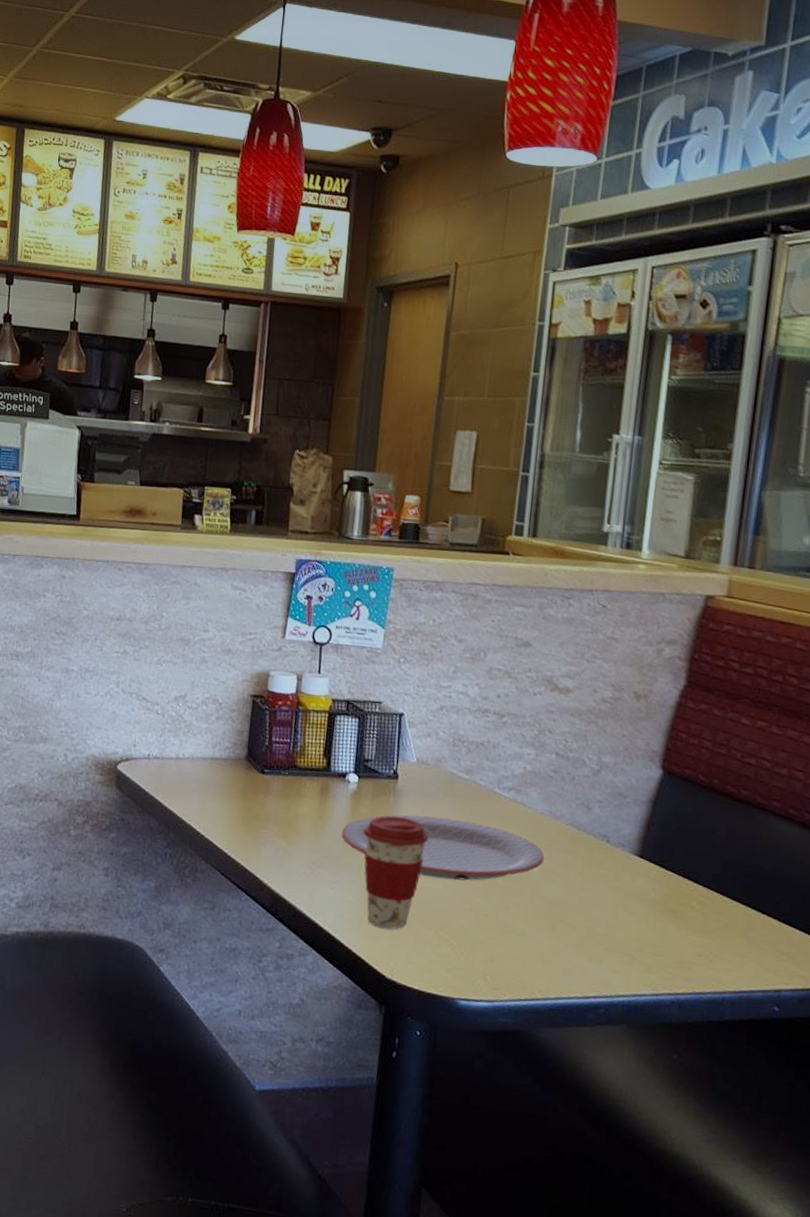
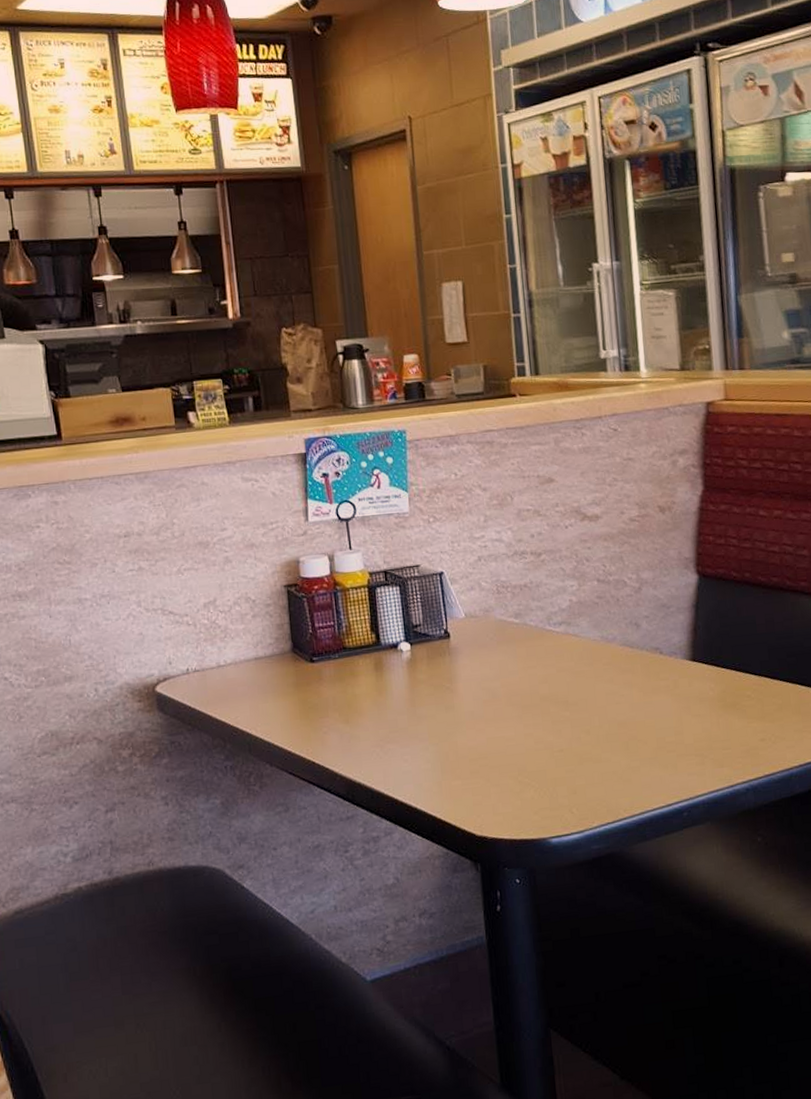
plate: present [342,815,545,881] -> none [404,663,606,727]
coffee cup: present [363,816,429,929] -> none [426,673,491,788]

